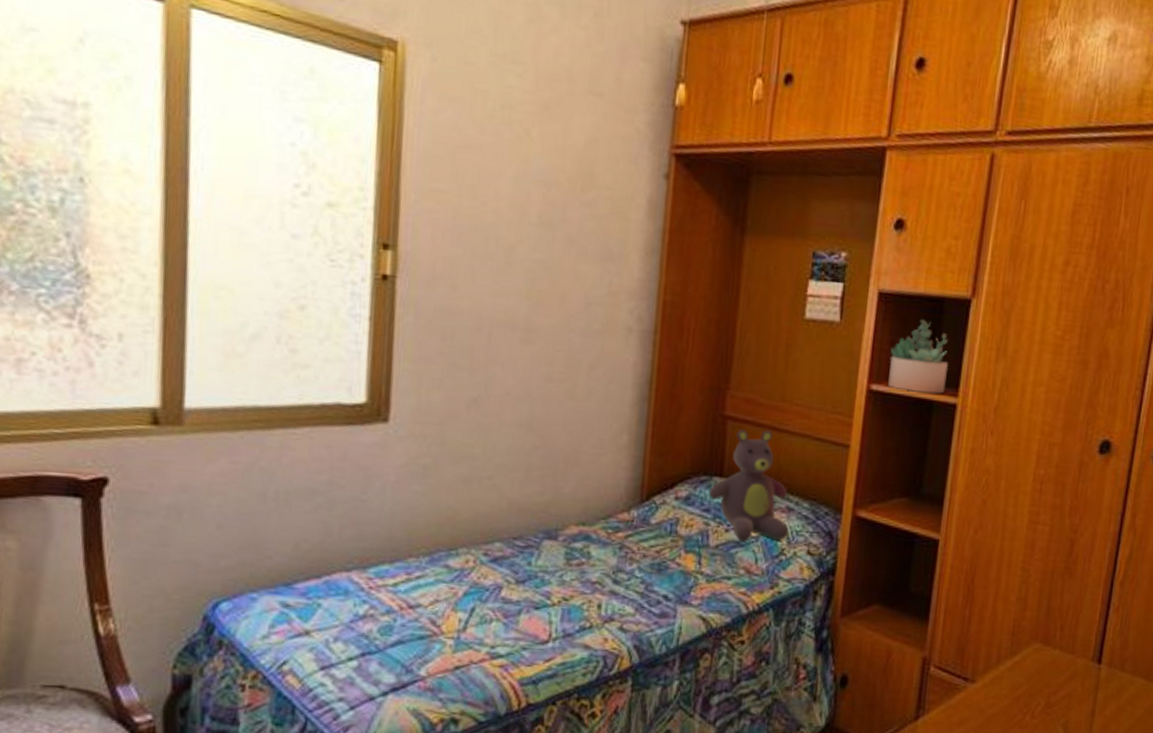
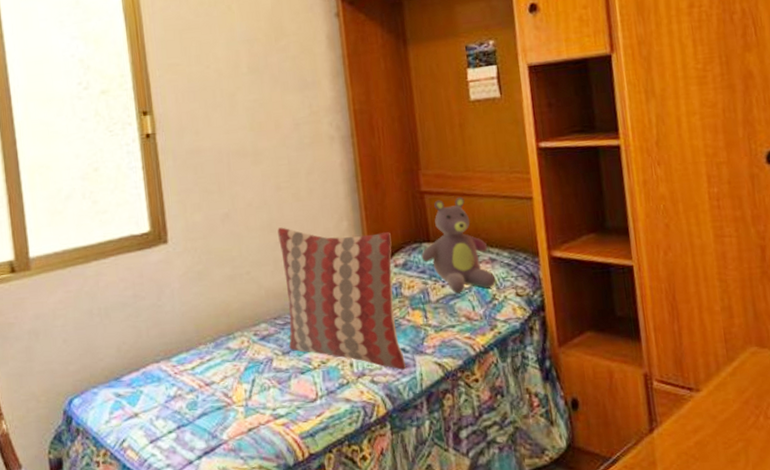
pillow: none [525,428,678,620] -> present [277,227,406,370]
succulent plant: present [888,320,949,394] -> none [549,80,607,143]

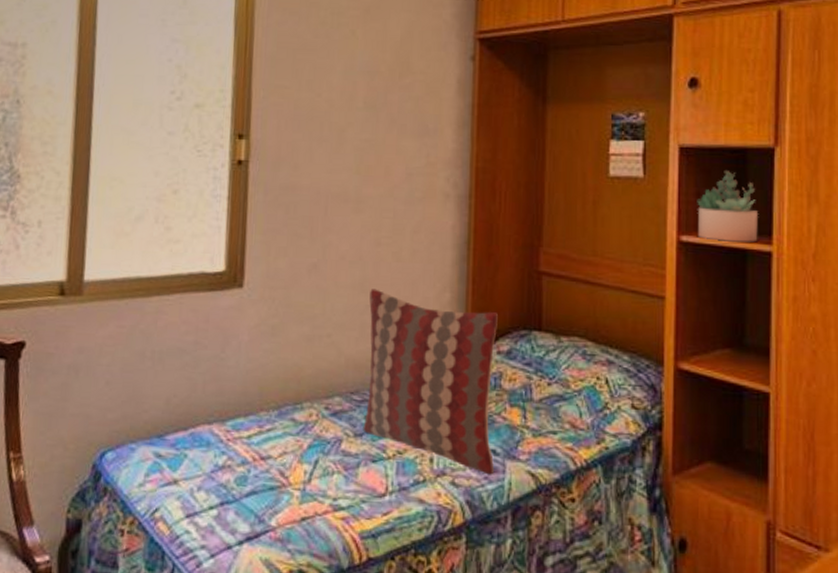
stuffed bear: present [421,196,496,294] -> none [529,283,611,395]
succulent plant: none [549,80,607,143] -> present [697,171,759,243]

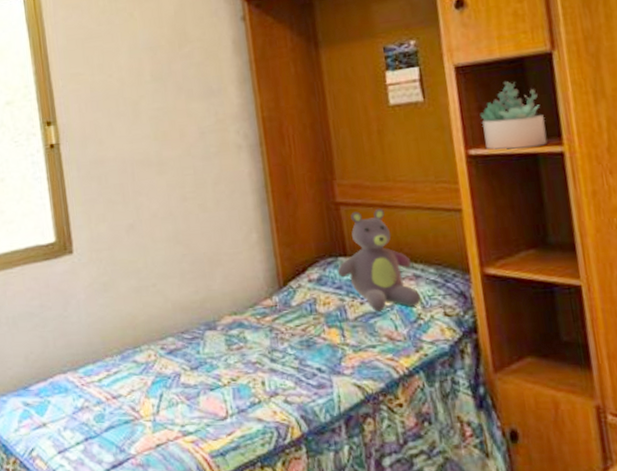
pillow: present [363,288,498,475] -> none [184,239,322,391]
stuffed bear: none [529,283,611,395] -> present [337,208,421,312]

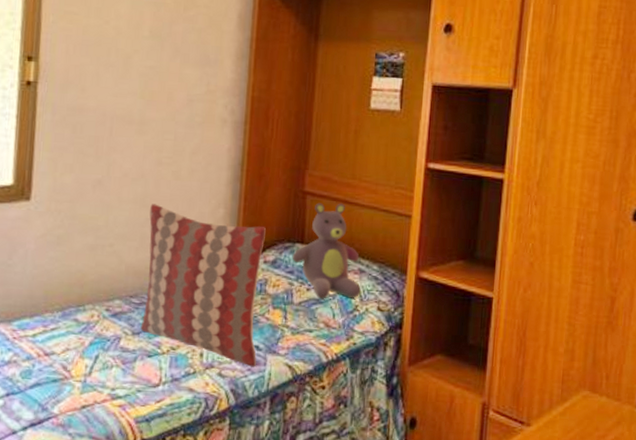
pillow: none [184,239,322,391] -> present [140,204,266,367]
succulent plant: present [480,81,548,150] -> none [443,108,496,171]

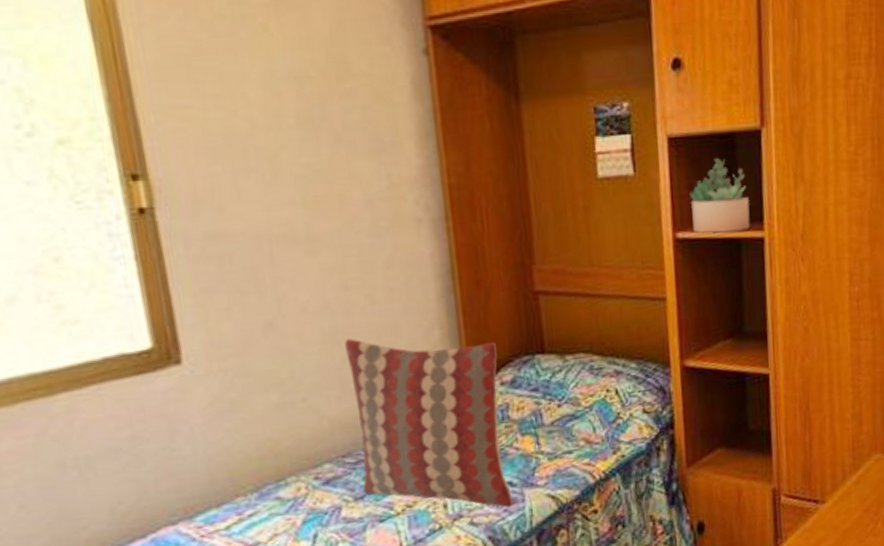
stuffed bear: present [292,203,361,299] -> none [533,297,621,414]
succulent plant: none [443,108,496,171] -> present [689,158,750,234]

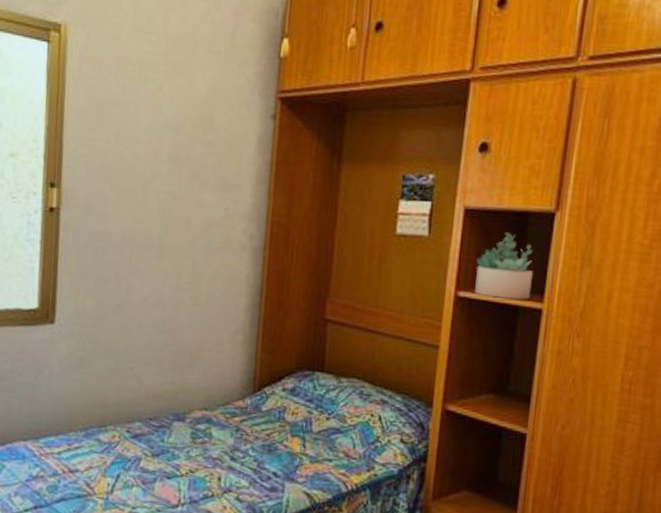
pillow: present [345,338,513,507] -> none [159,329,285,494]

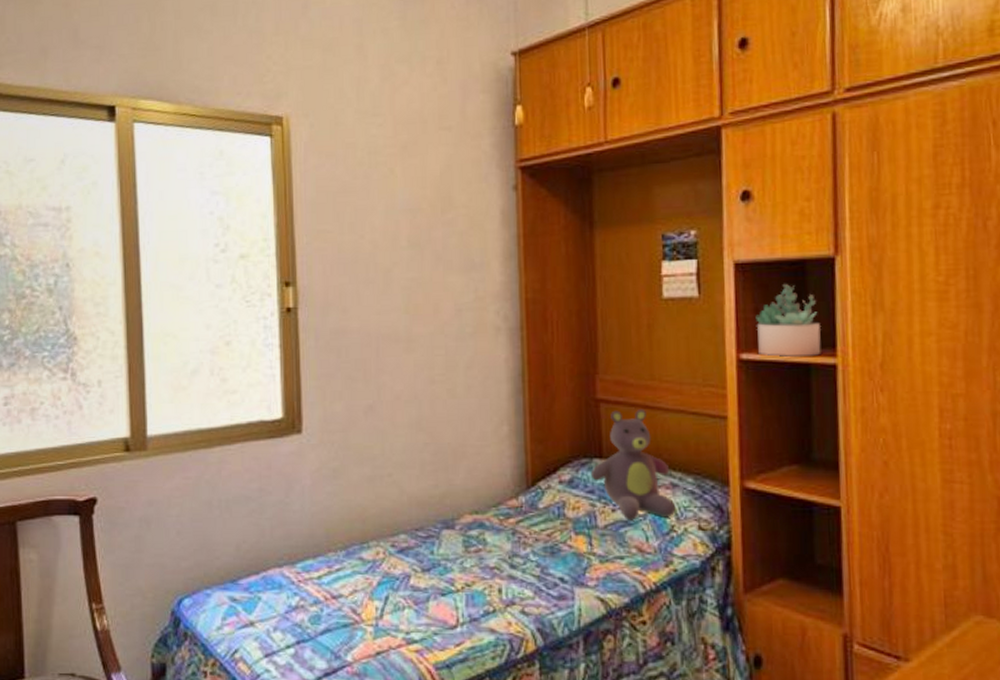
stuffed bear: none [311,331,383,429] -> present [590,408,676,520]

